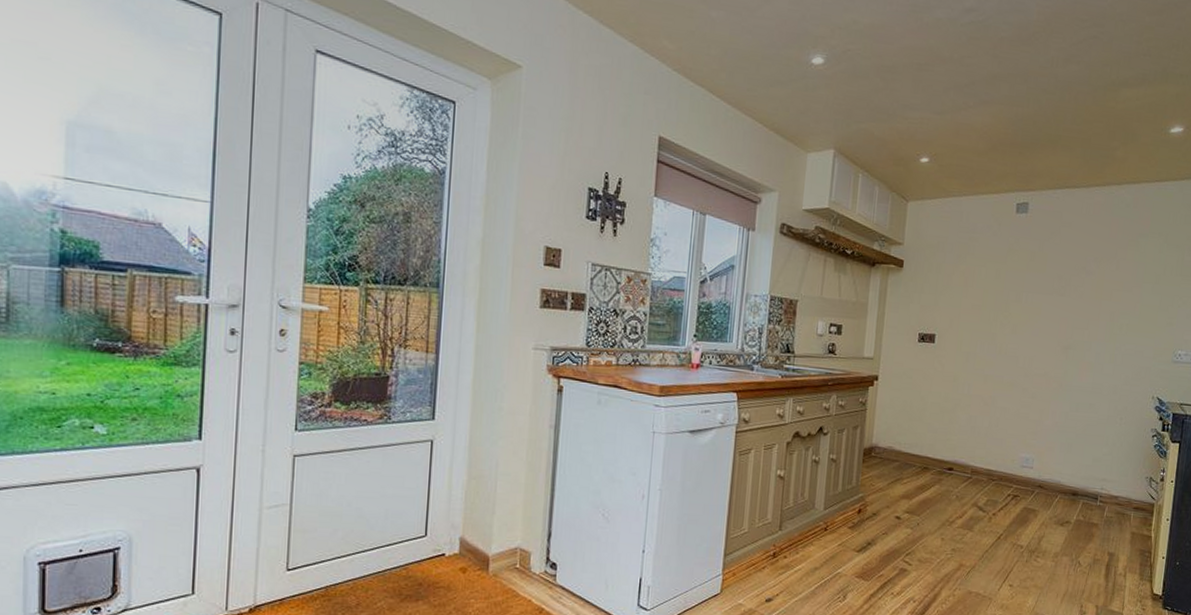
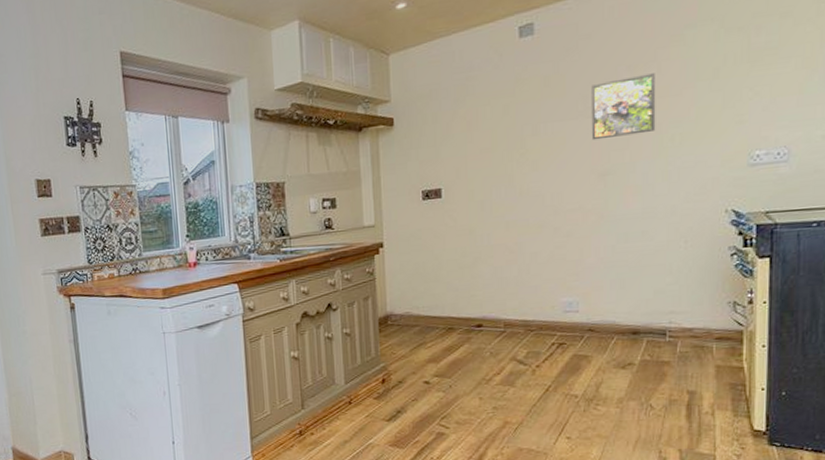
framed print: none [1061,267,1114,319] -> present [591,73,656,140]

